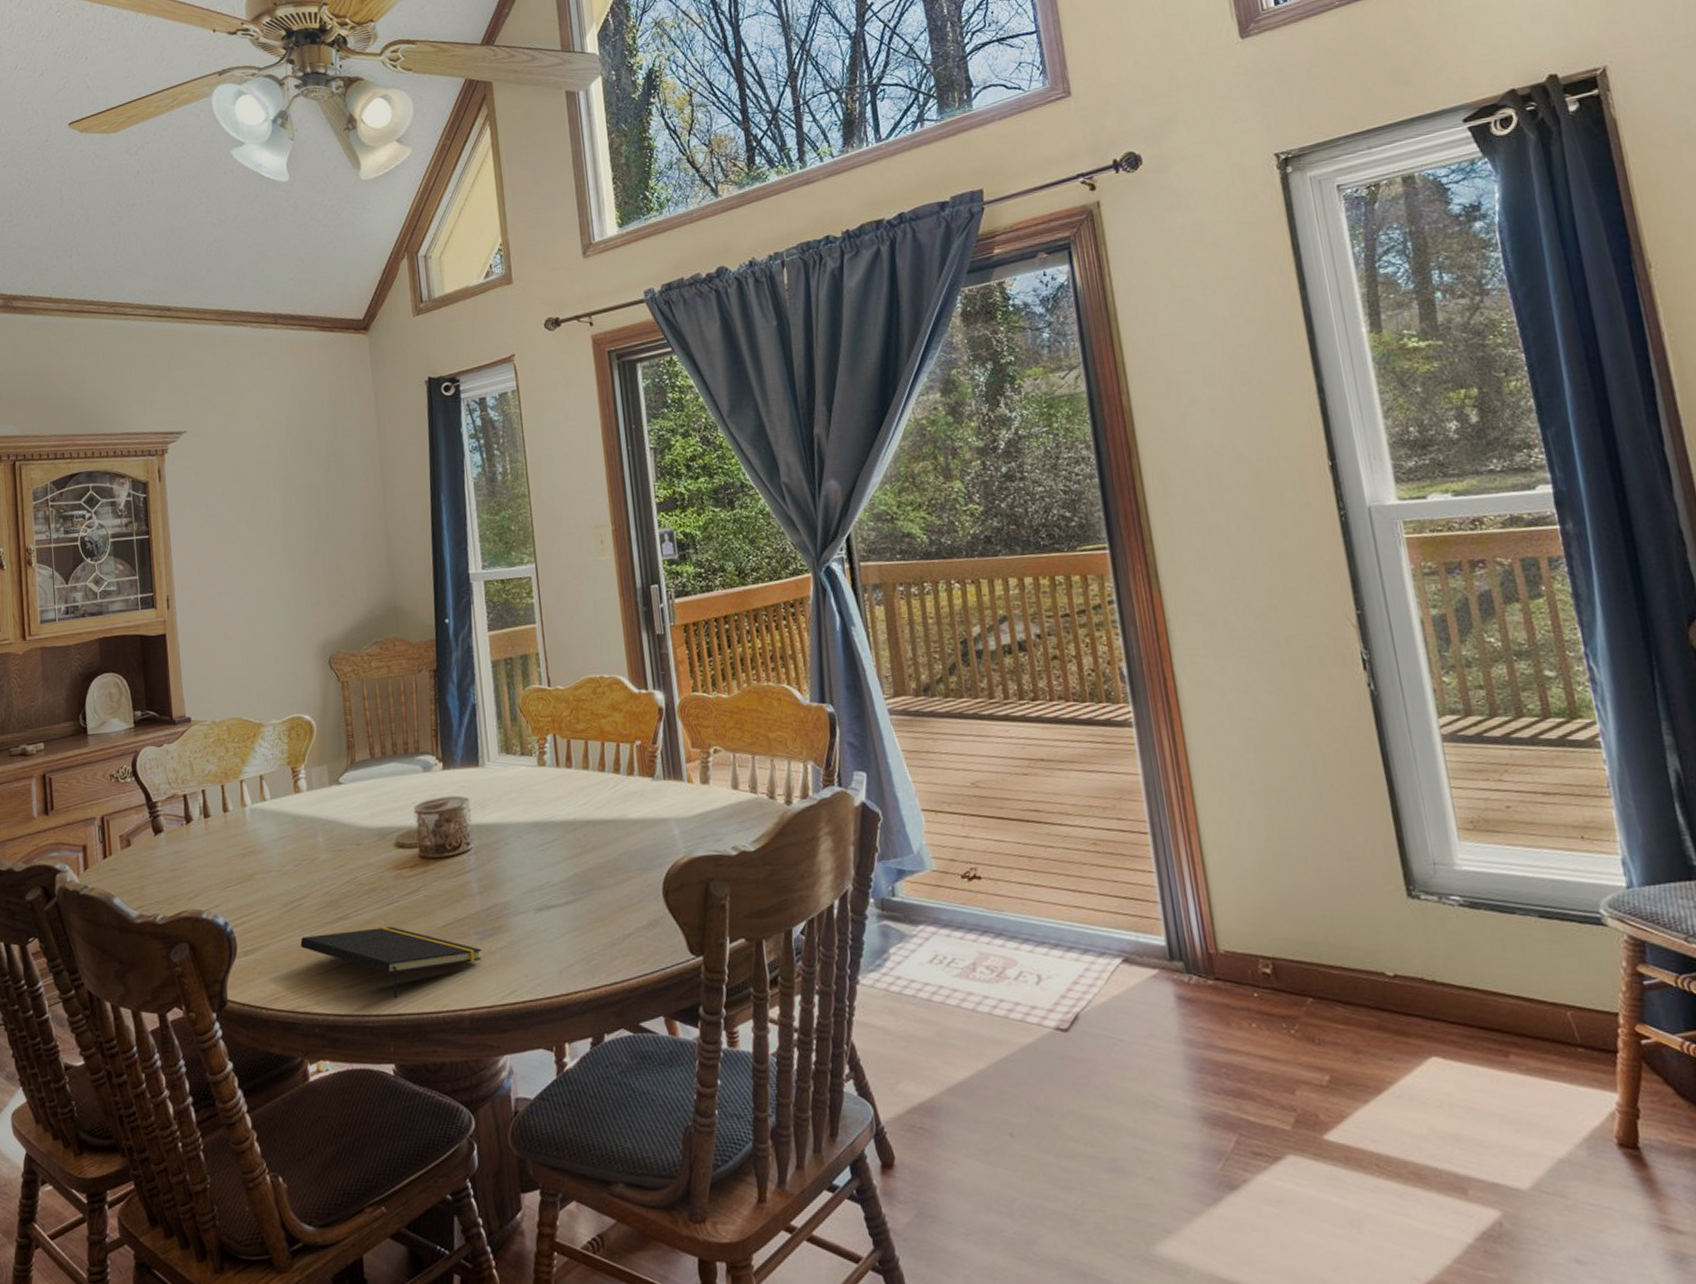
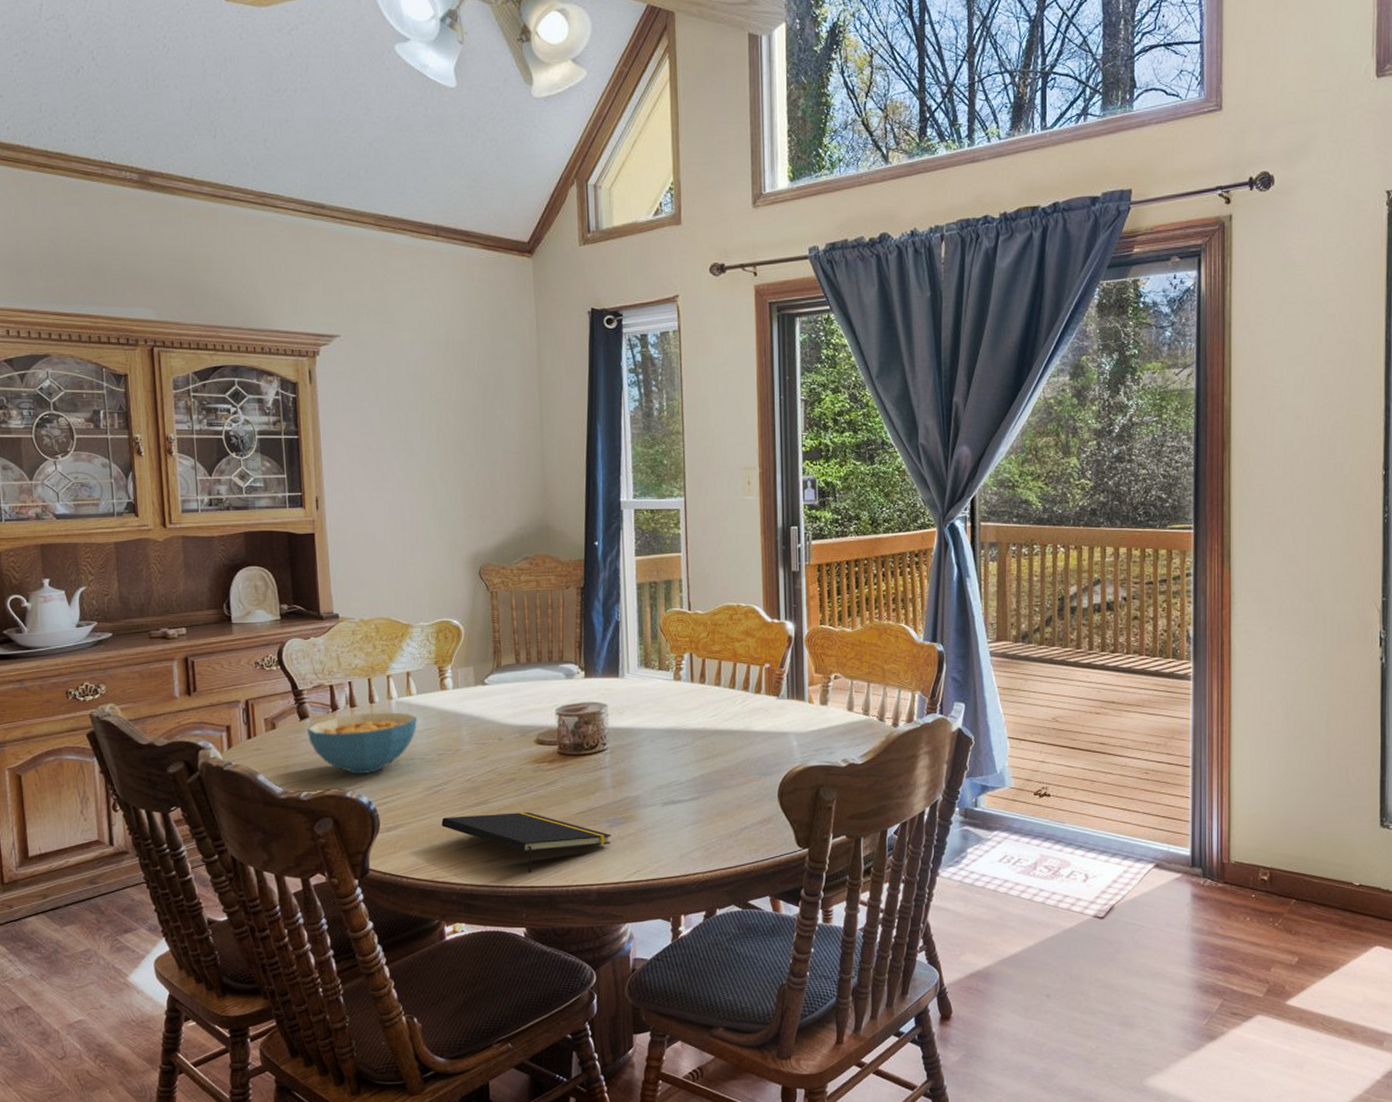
cereal bowl: none [162,820,273,893] -> present [307,712,418,775]

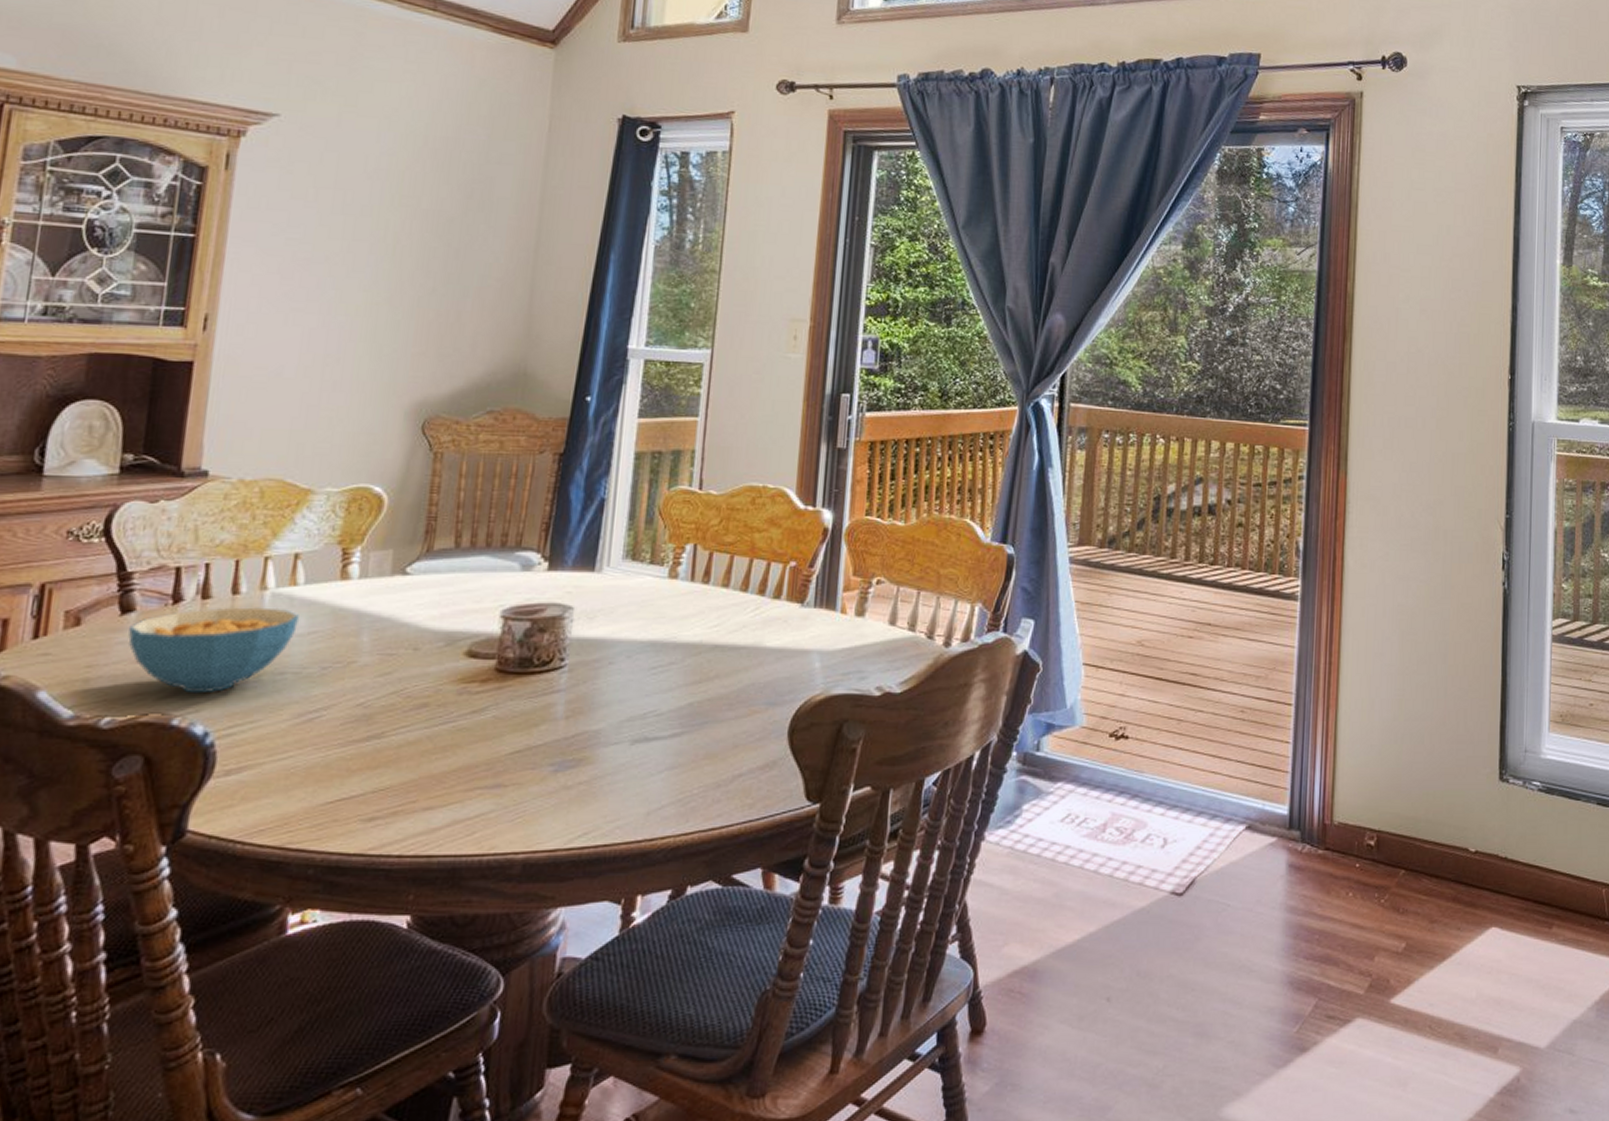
notepad: present [441,812,611,874] -> none [309,751,555,837]

